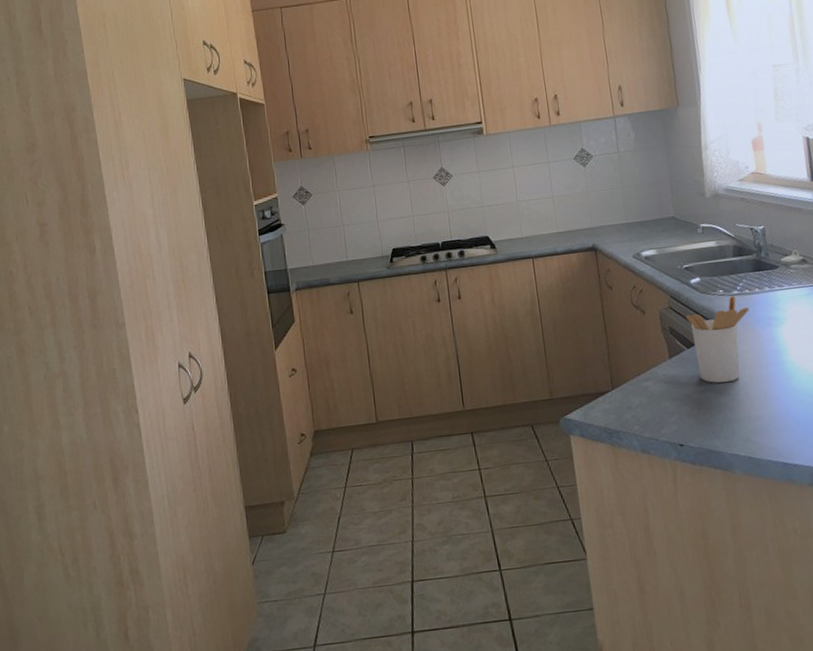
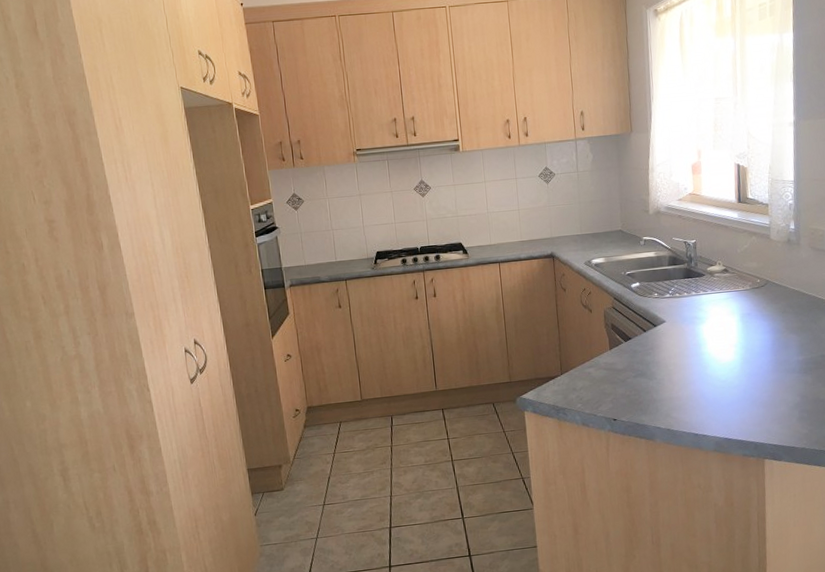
utensil holder: present [686,295,749,383] -> none [626,298,678,370]

